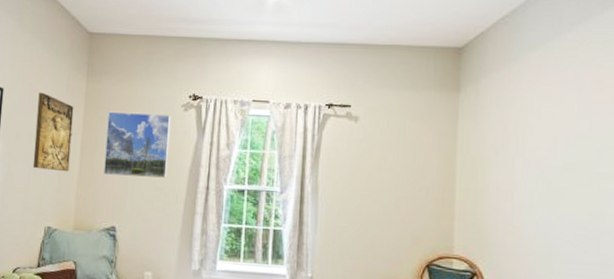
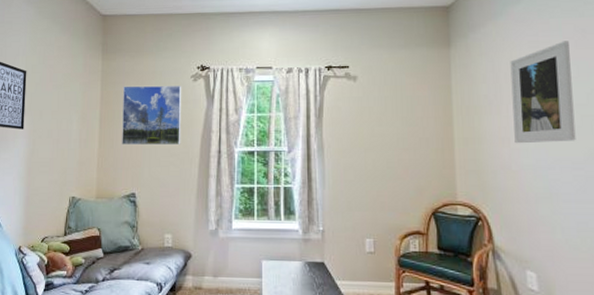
relief panel: present [32,92,74,172] -> none [56,72,92,145]
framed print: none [518,93,584,200] -> present [510,41,576,144]

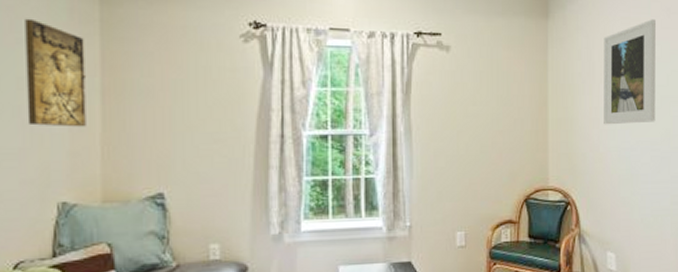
relief panel: none [56,72,92,145] -> present [25,18,87,127]
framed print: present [122,85,182,146] -> none [137,44,229,129]

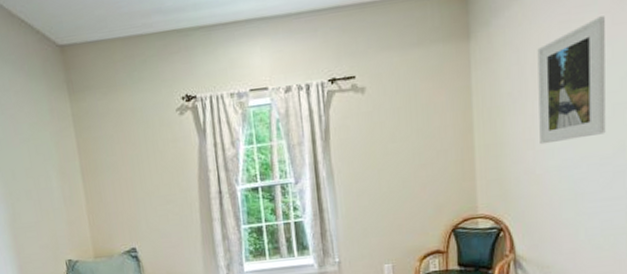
relief panel: present [25,18,87,127] -> none [23,122,75,204]

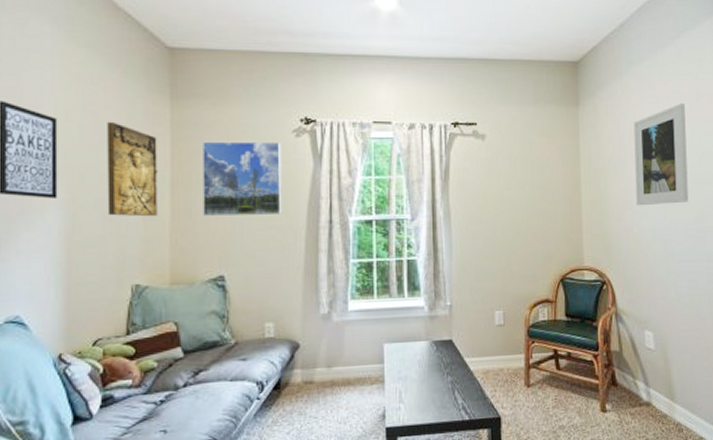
relief panel: none [23,122,75,204] -> present [107,121,159,217]
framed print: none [101,122,177,197] -> present [202,141,282,216]

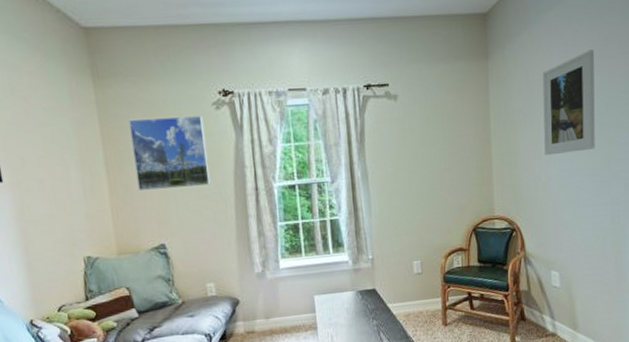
relief panel: present [107,121,159,217] -> none [36,106,97,196]

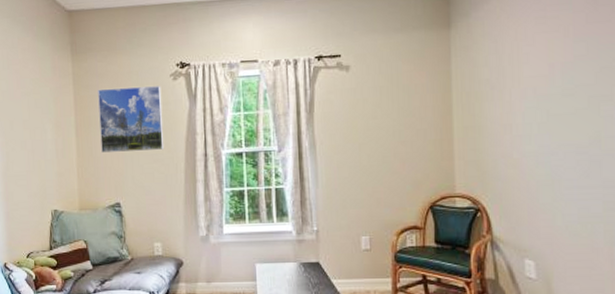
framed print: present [542,49,595,156] -> none [515,14,582,130]

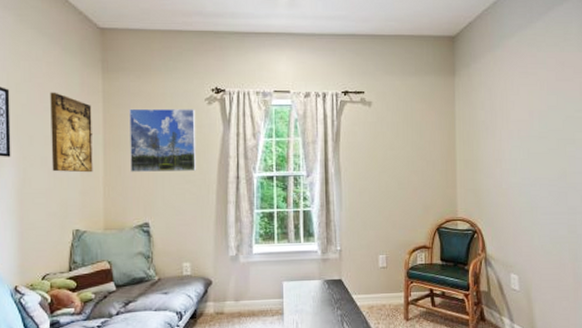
relief panel: none [26,77,67,155] -> present [50,92,93,173]

